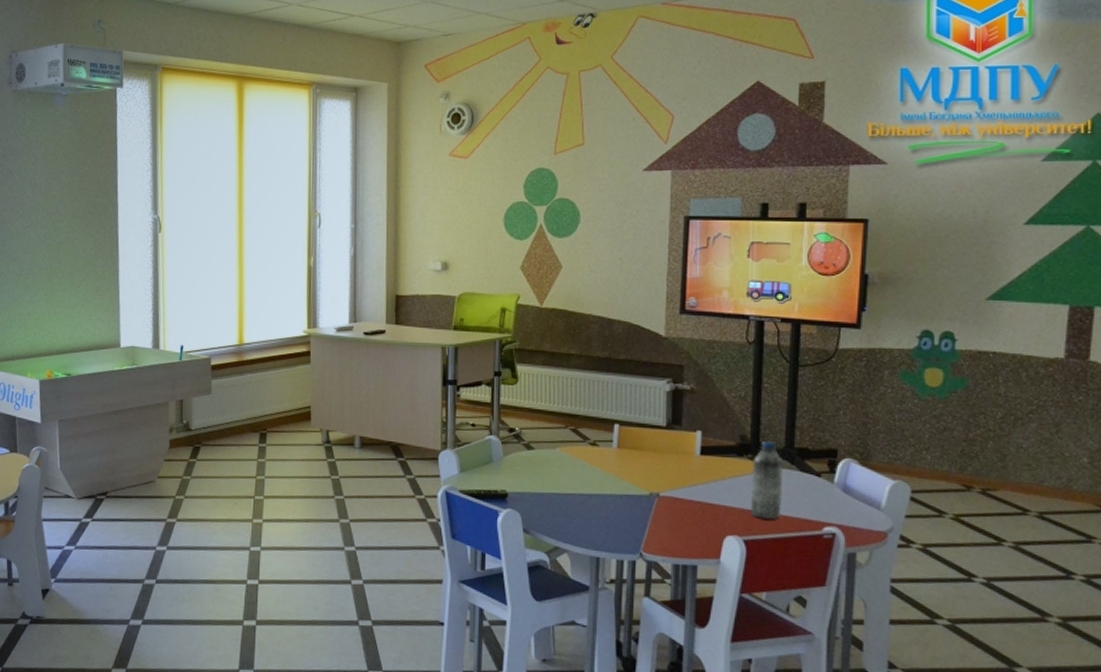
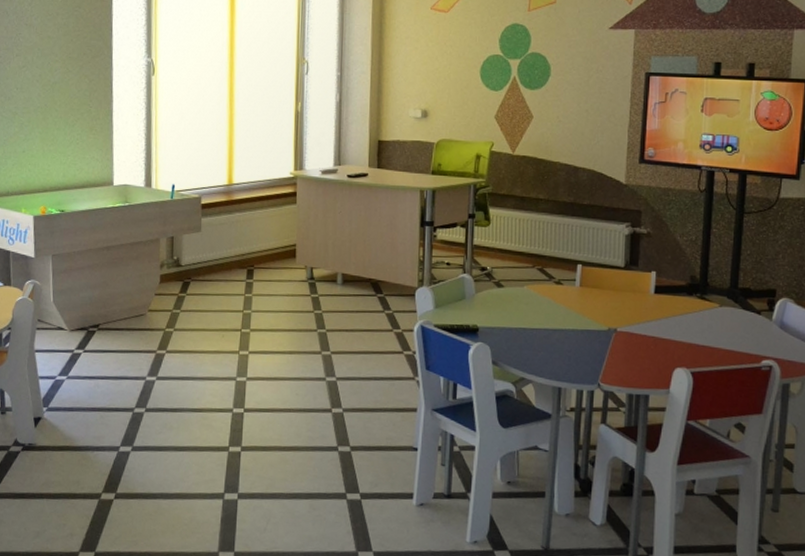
water bottle: present [751,440,784,519] -> none [698,281,728,353]

